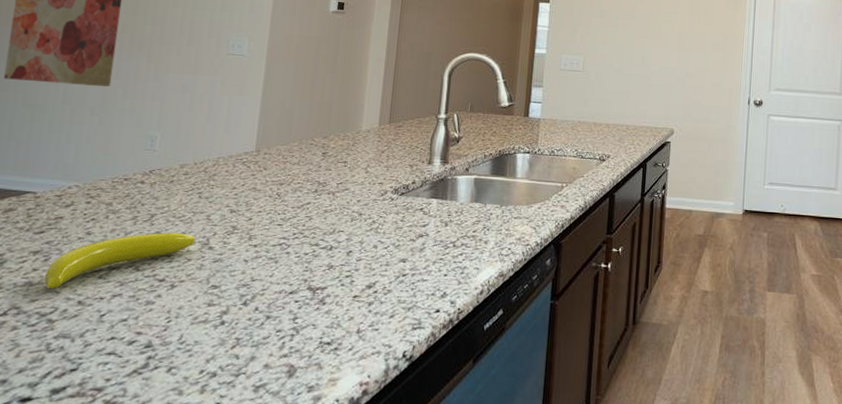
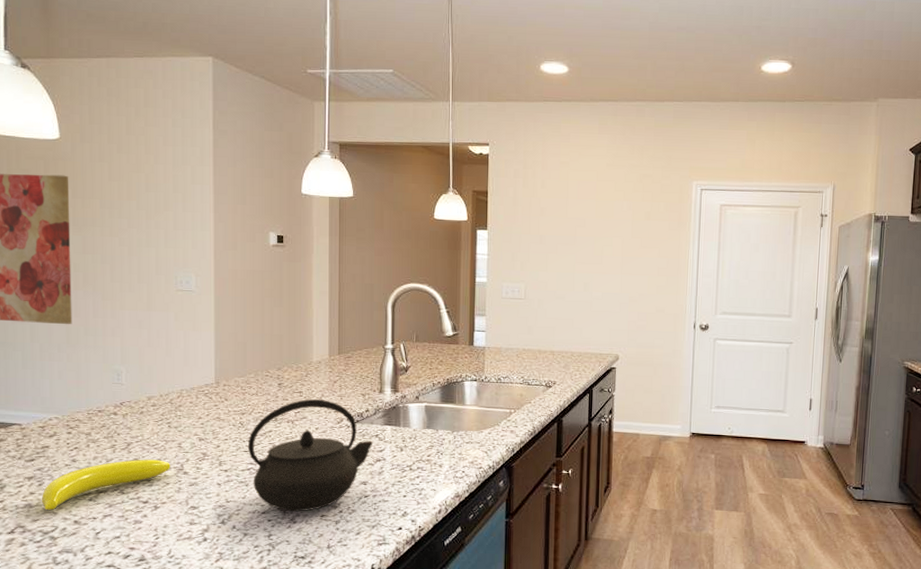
kettle: none [282,169,417,292] -> present [248,398,374,512]

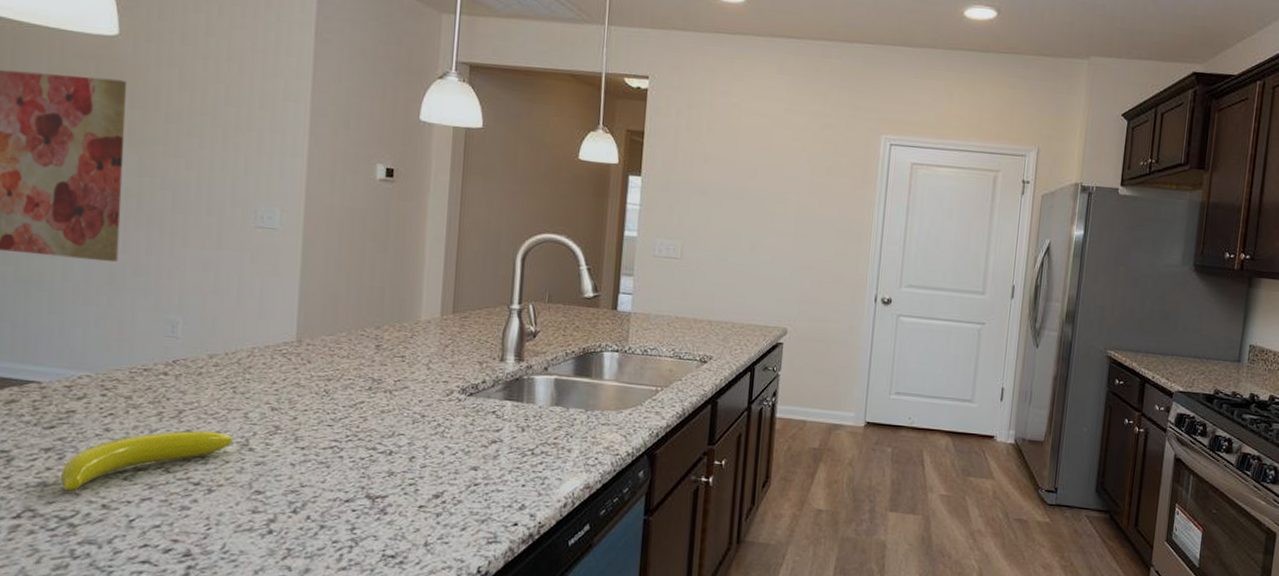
kettle: present [248,398,374,512] -> none [333,365,489,501]

